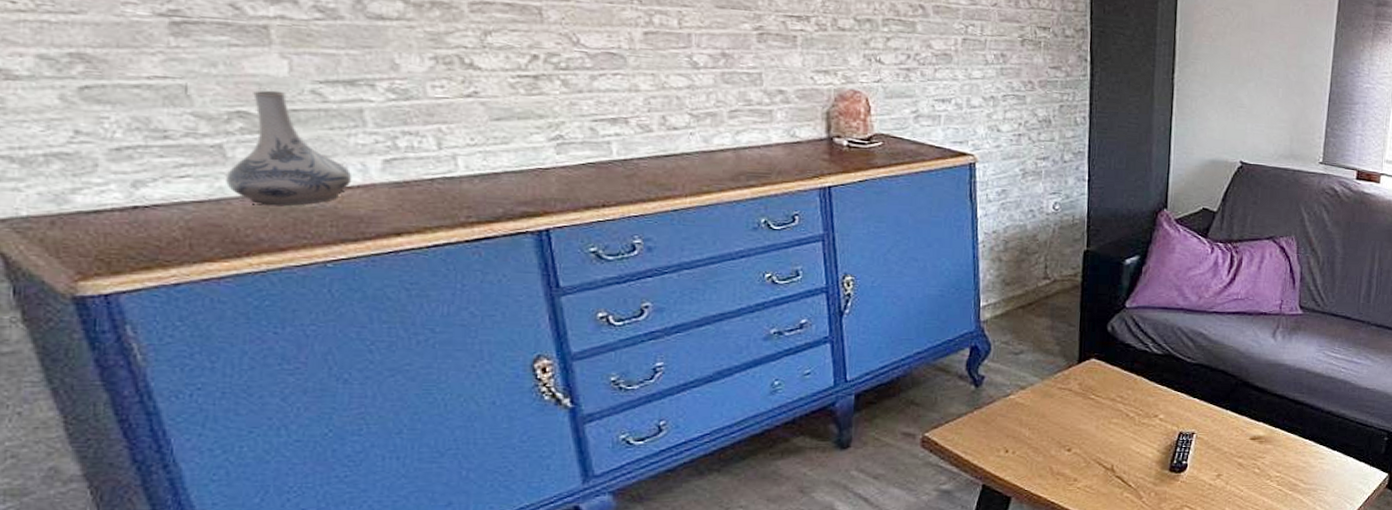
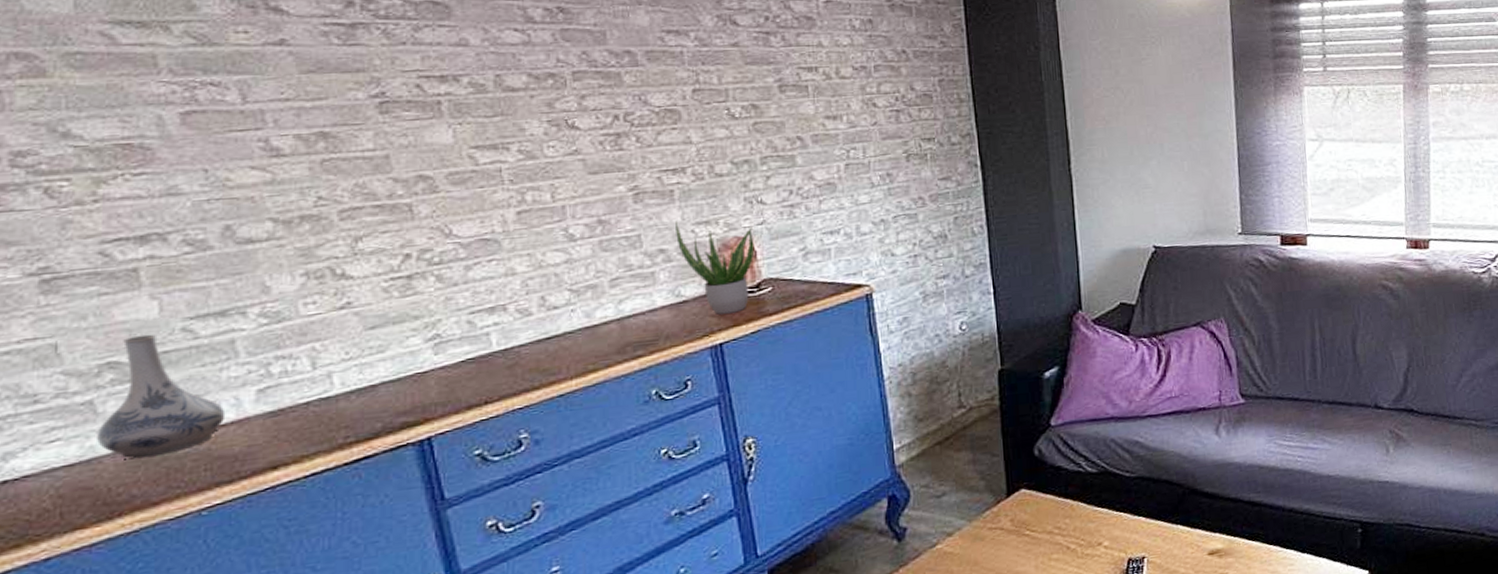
potted plant: none [795,66,870,160] -> present [676,221,755,315]

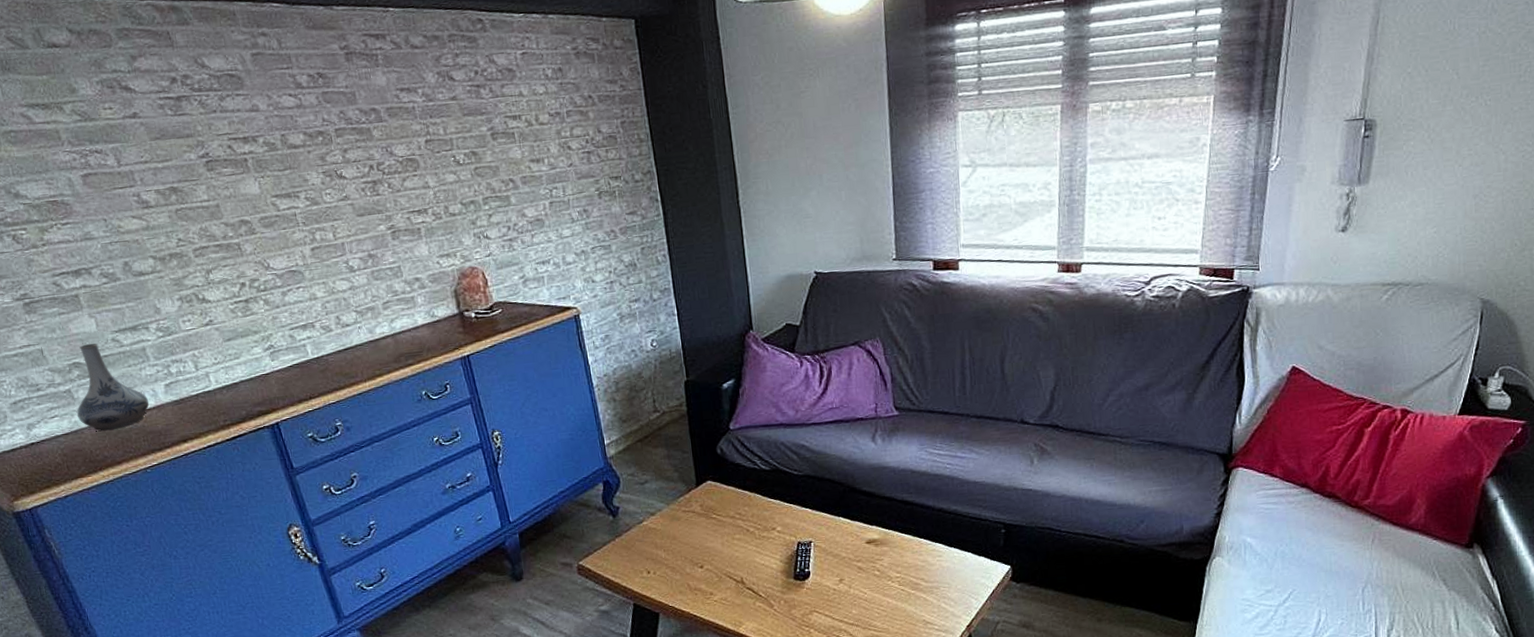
potted plant: present [676,221,755,315] -> none [424,254,486,332]

